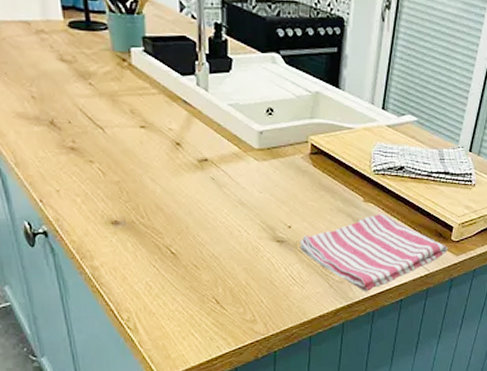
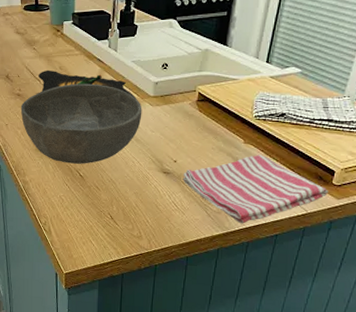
bowl: none [77,132,246,239] -> present [20,83,142,164]
tequila: none [99,113,238,154] -> present [36,70,137,100]

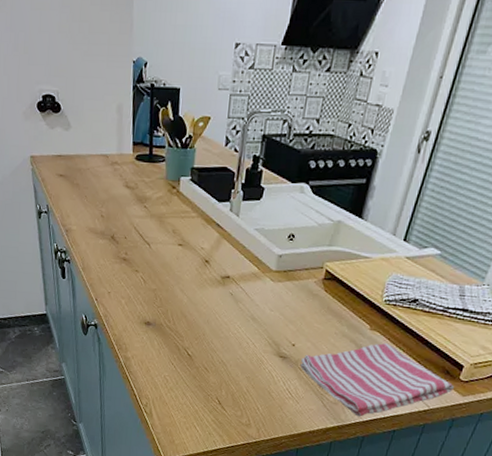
bowl: present [20,83,142,164] -> none [126,250,263,342]
tequila: present [36,70,137,100] -> none [144,232,257,274]

